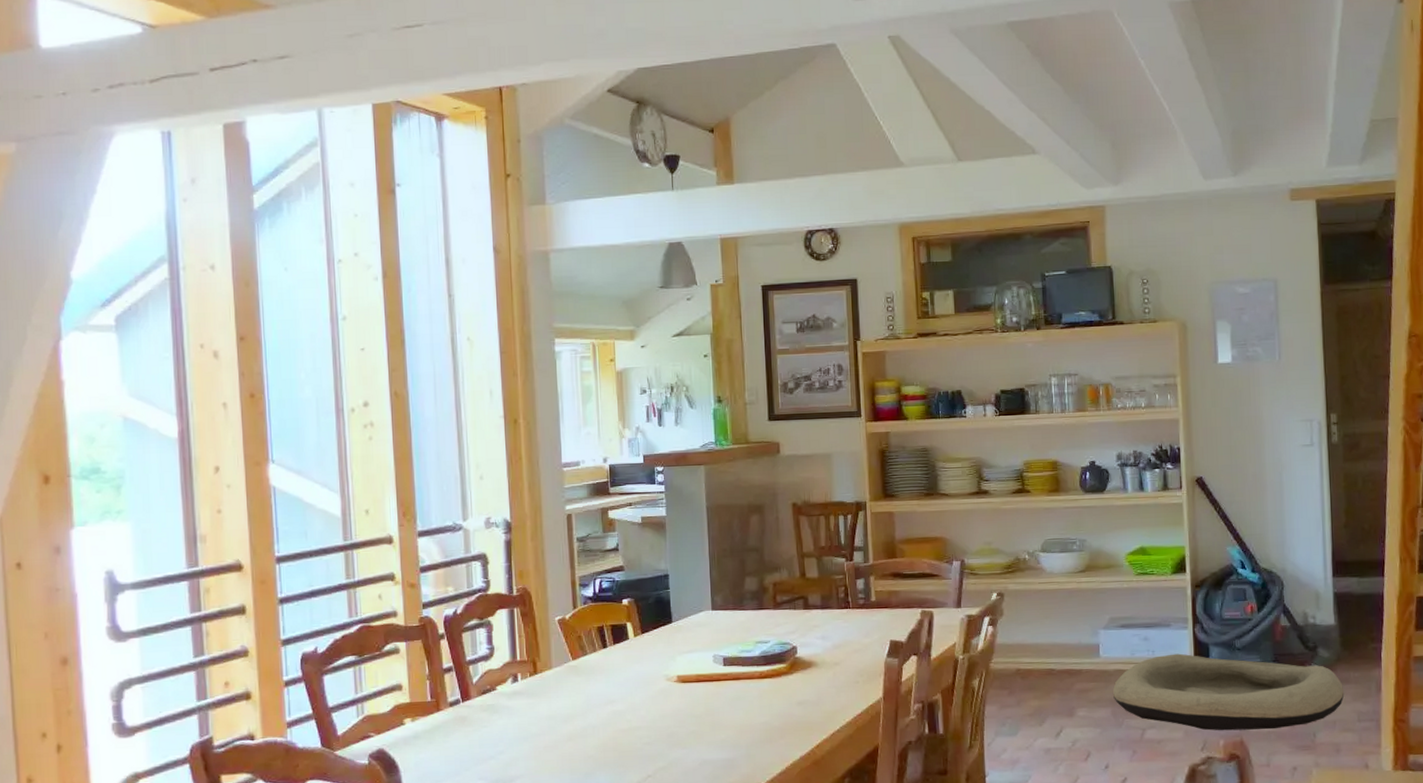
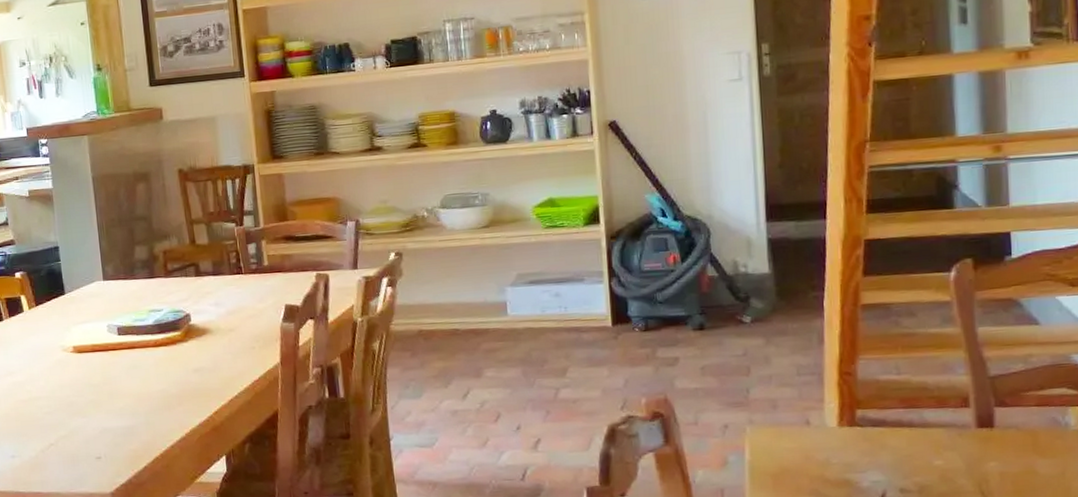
dog bed: present [1113,653,1344,731] -> none [523,309,780,389]

